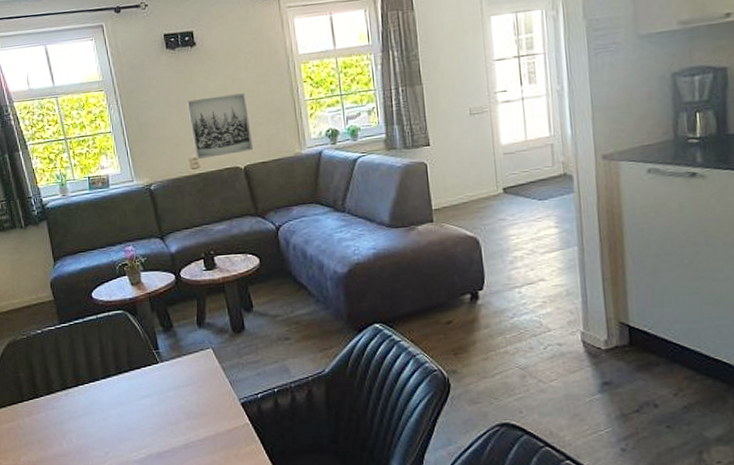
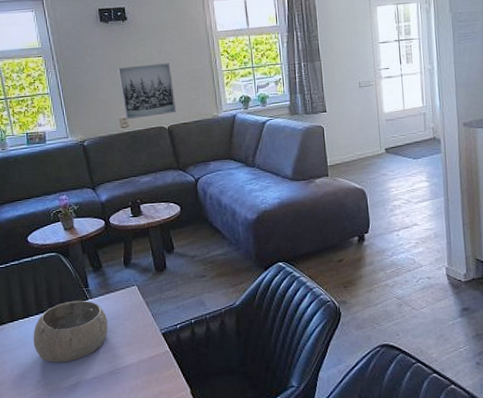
bowl: none [99,363,181,433] -> present [33,300,108,363]

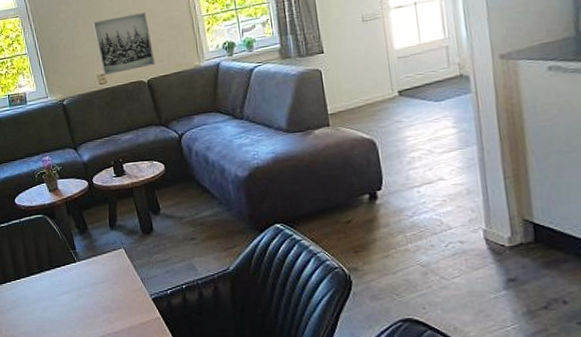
bowl: present [33,300,108,363] -> none [25,262,97,325]

